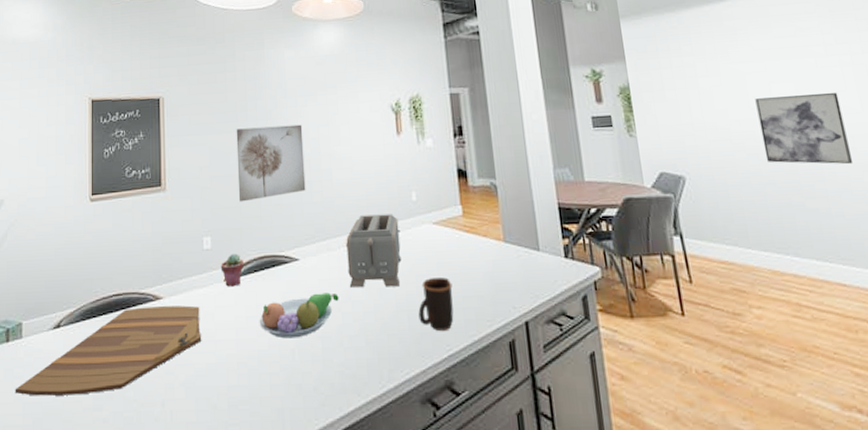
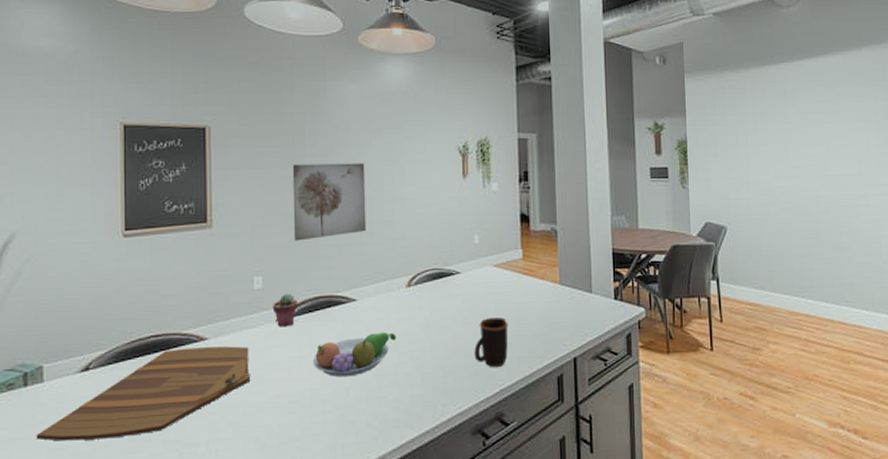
toaster: present [346,214,402,288] -> none [406,256,461,328]
wall art: present [755,93,854,165] -> none [794,156,866,220]

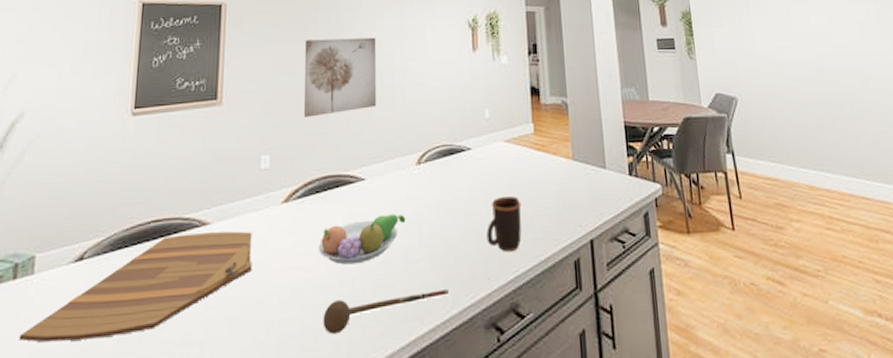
potted succulent: present [272,294,298,327] -> none [278,173,305,210]
spoon: none [319,400,438,438] -> present [323,289,449,335]

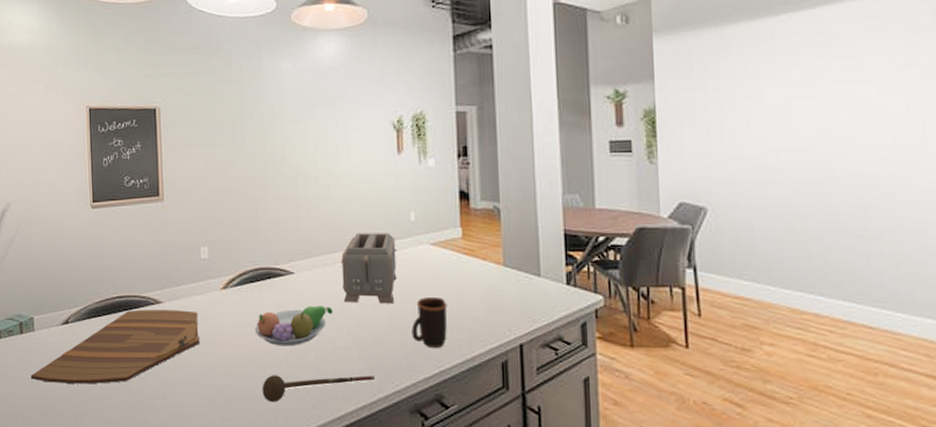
wall art: present [303,37,377,118] -> none [232,139,302,215]
toaster: none [416,131,472,209] -> present [341,233,397,304]

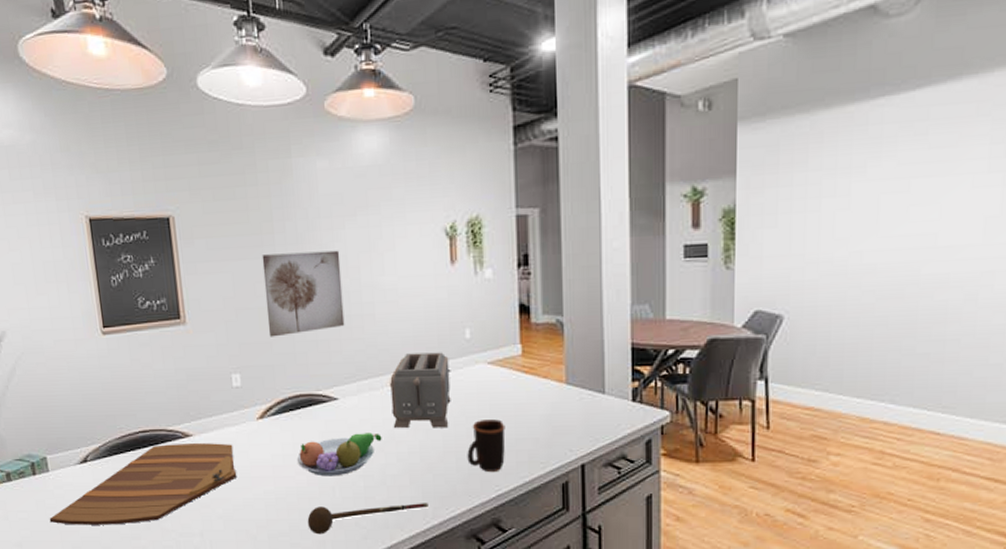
wall art: none [232,139,302,215] -> present [262,250,345,337]

